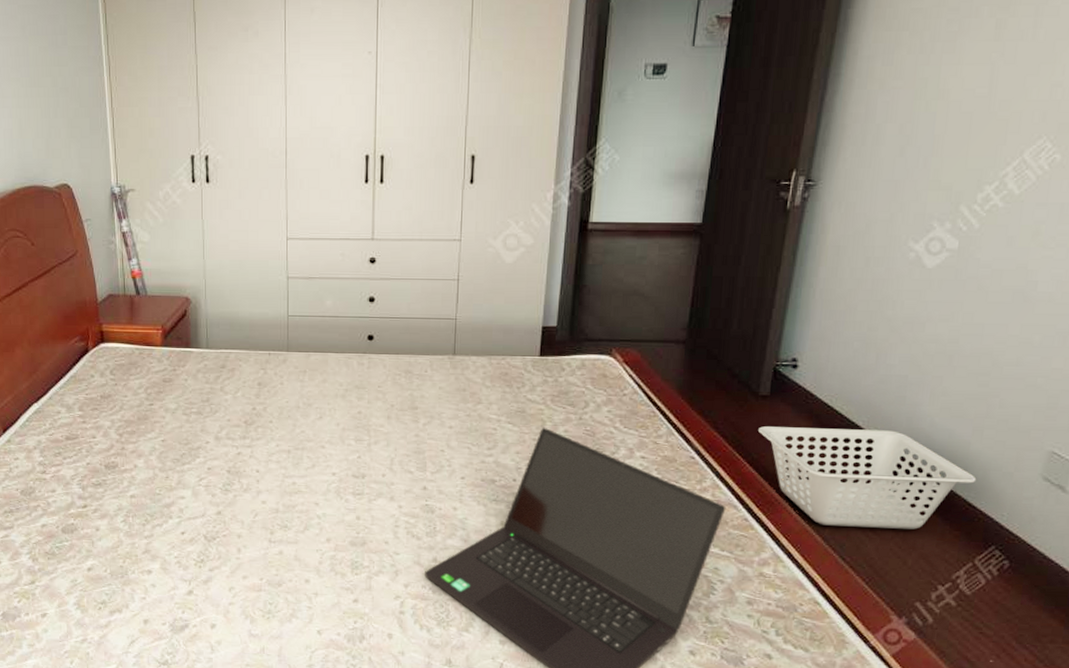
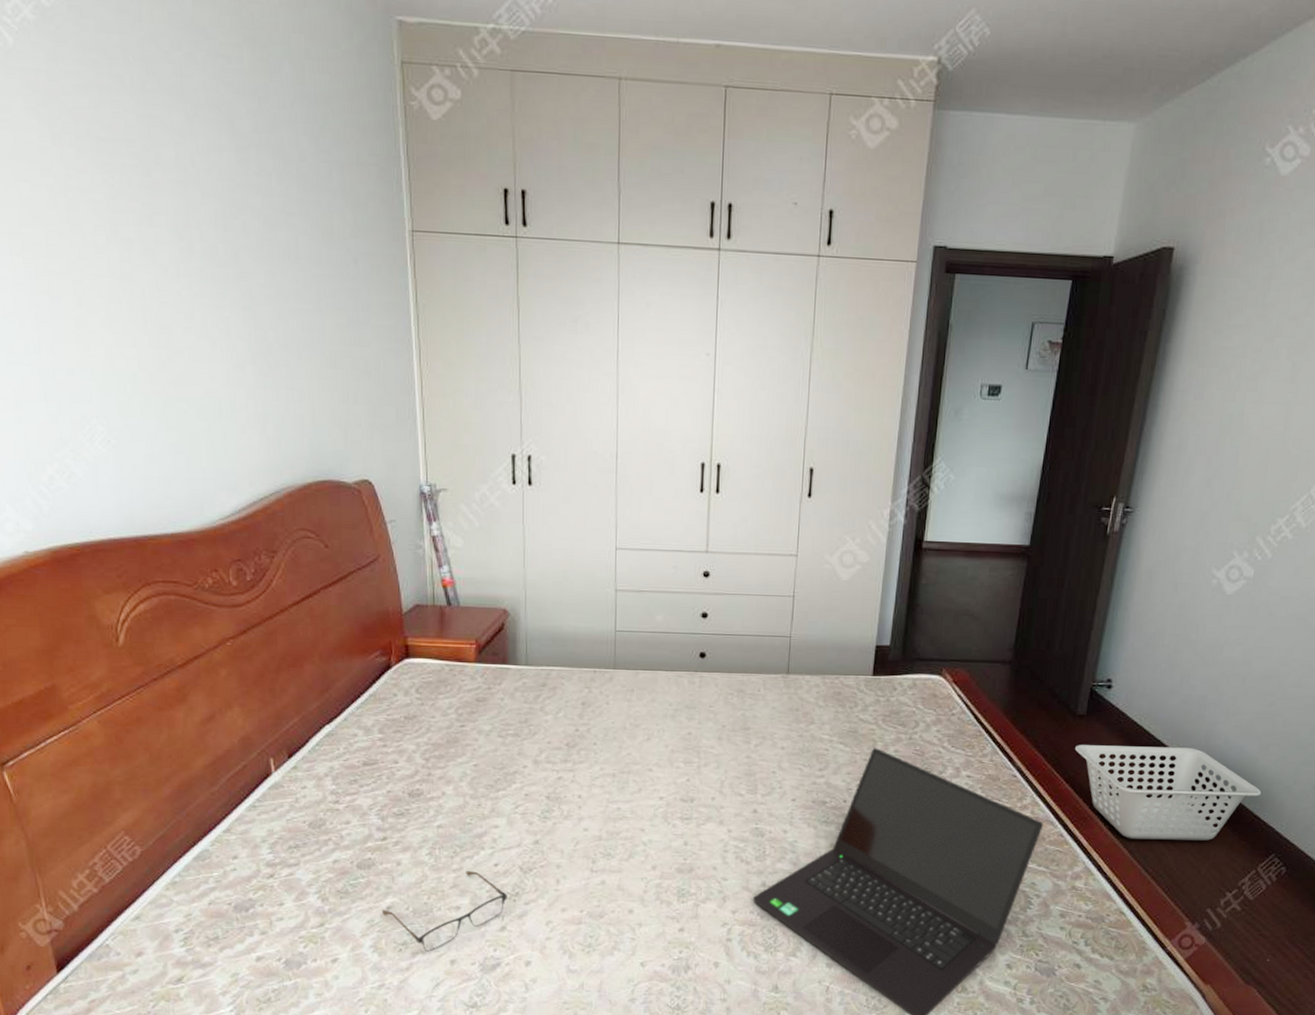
eyeglasses: none [84,538,193,611] -> present [382,871,507,952]

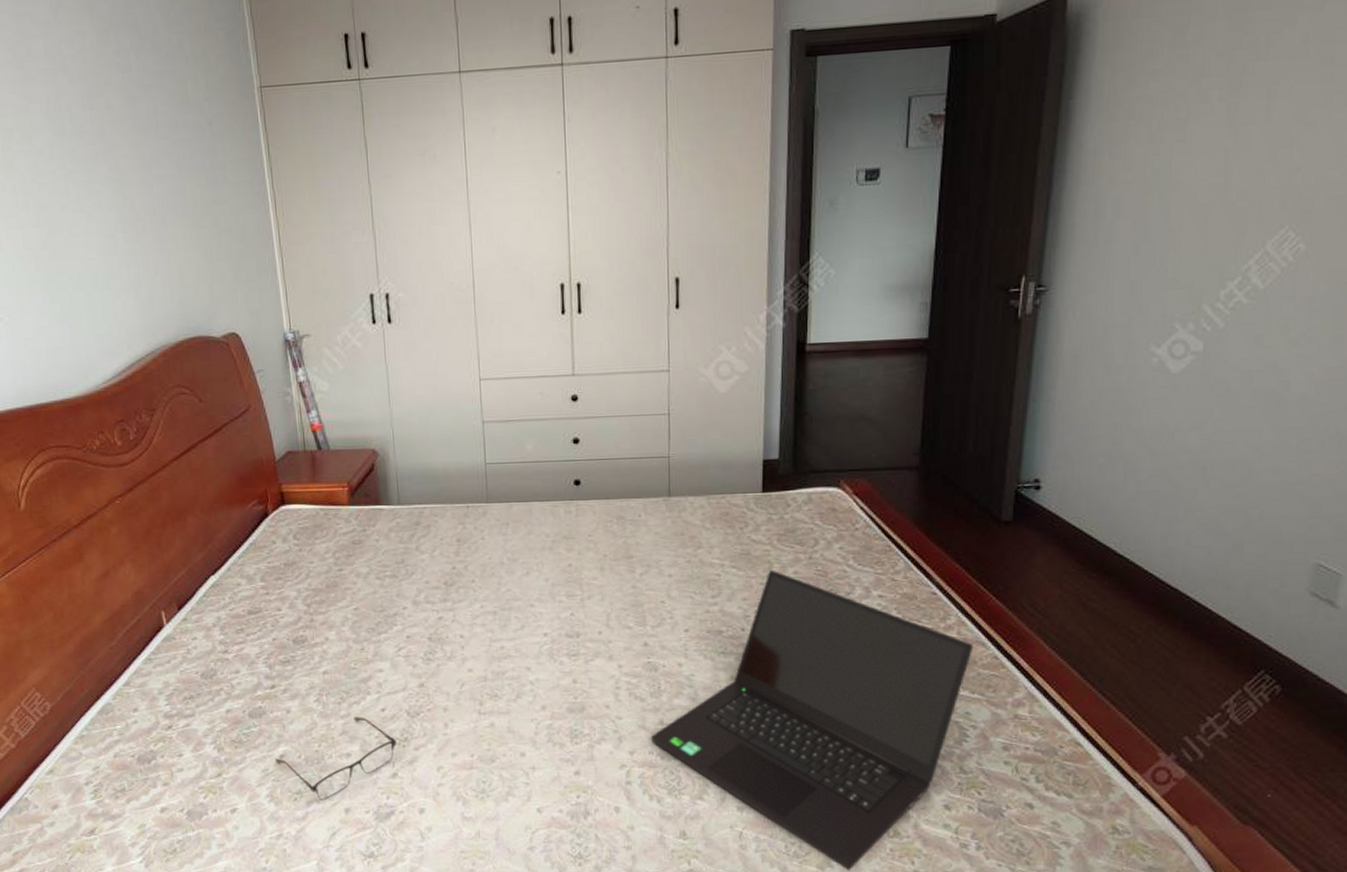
laundry basket: present [1075,745,1262,841] -> none [1003,551,1240,659]

